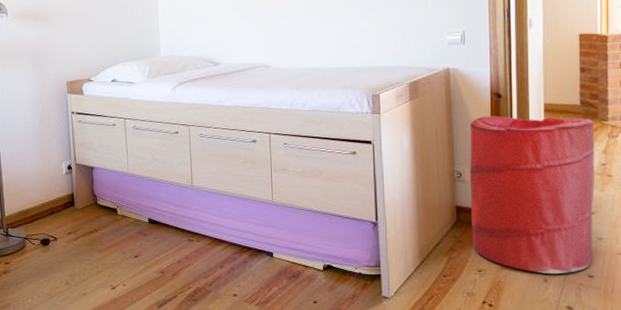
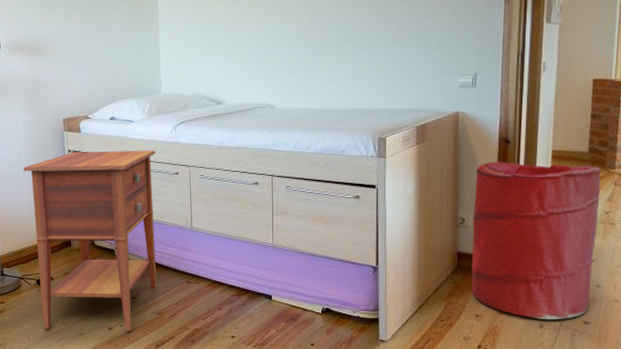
nightstand: none [28,110,158,291] -> present [23,150,156,332]

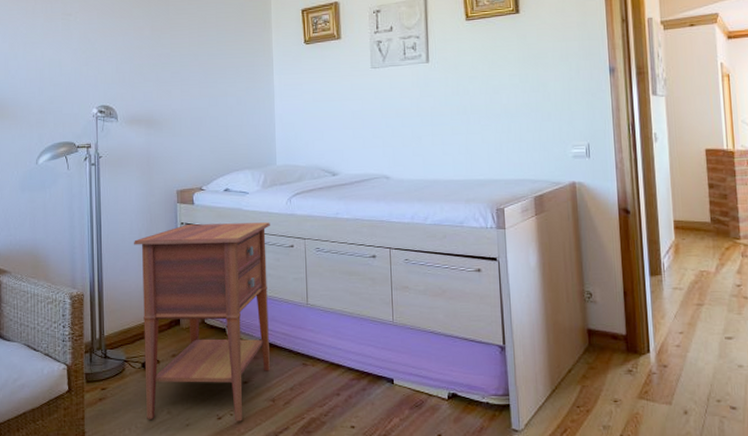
laundry hamper: present [471,161,601,319] -> none [599,232,734,404]

